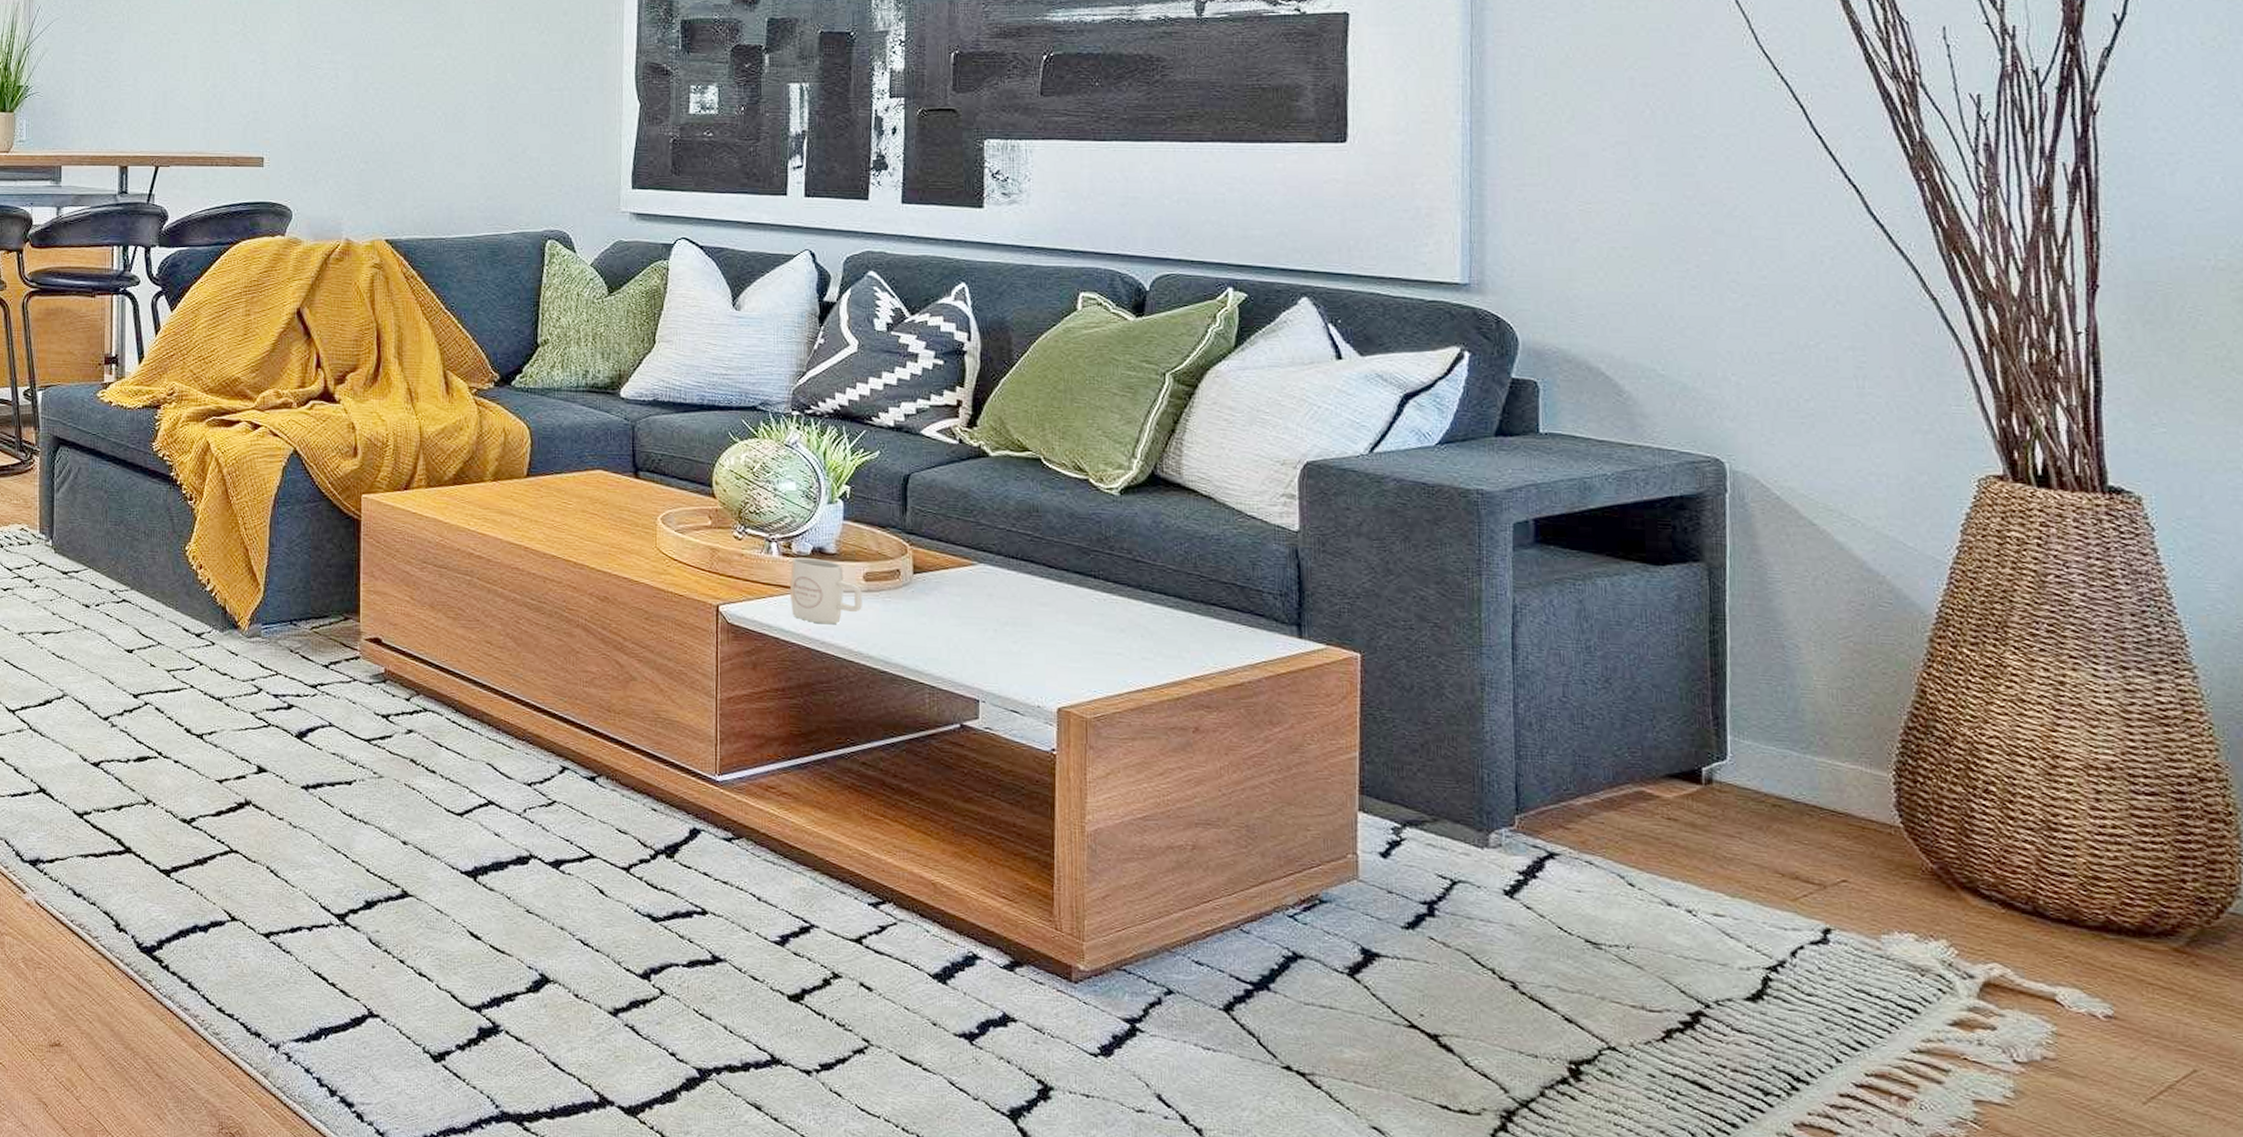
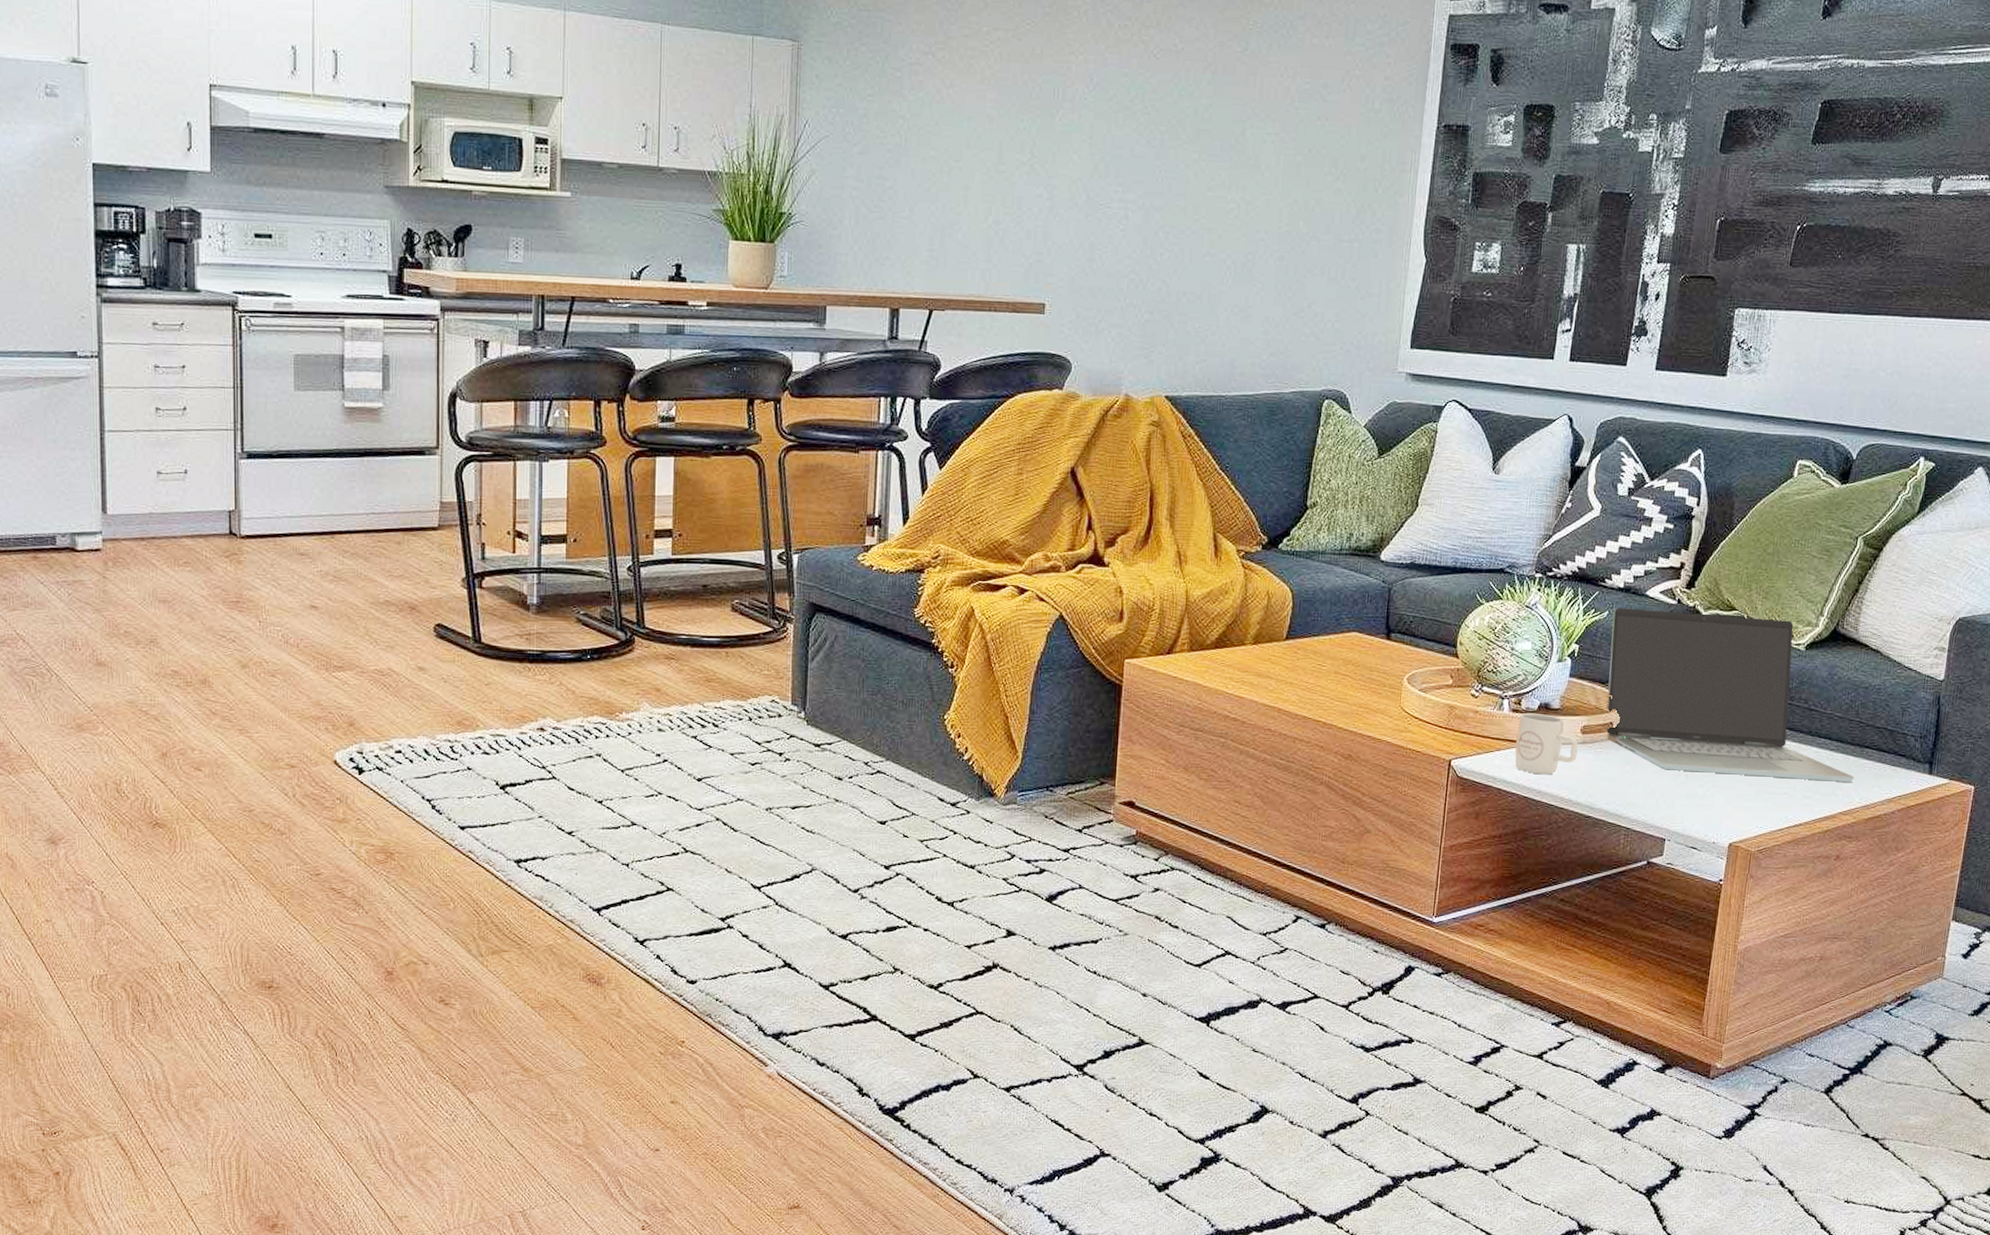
laptop: none [885,447,1204,645] -> present [1605,608,1855,783]

